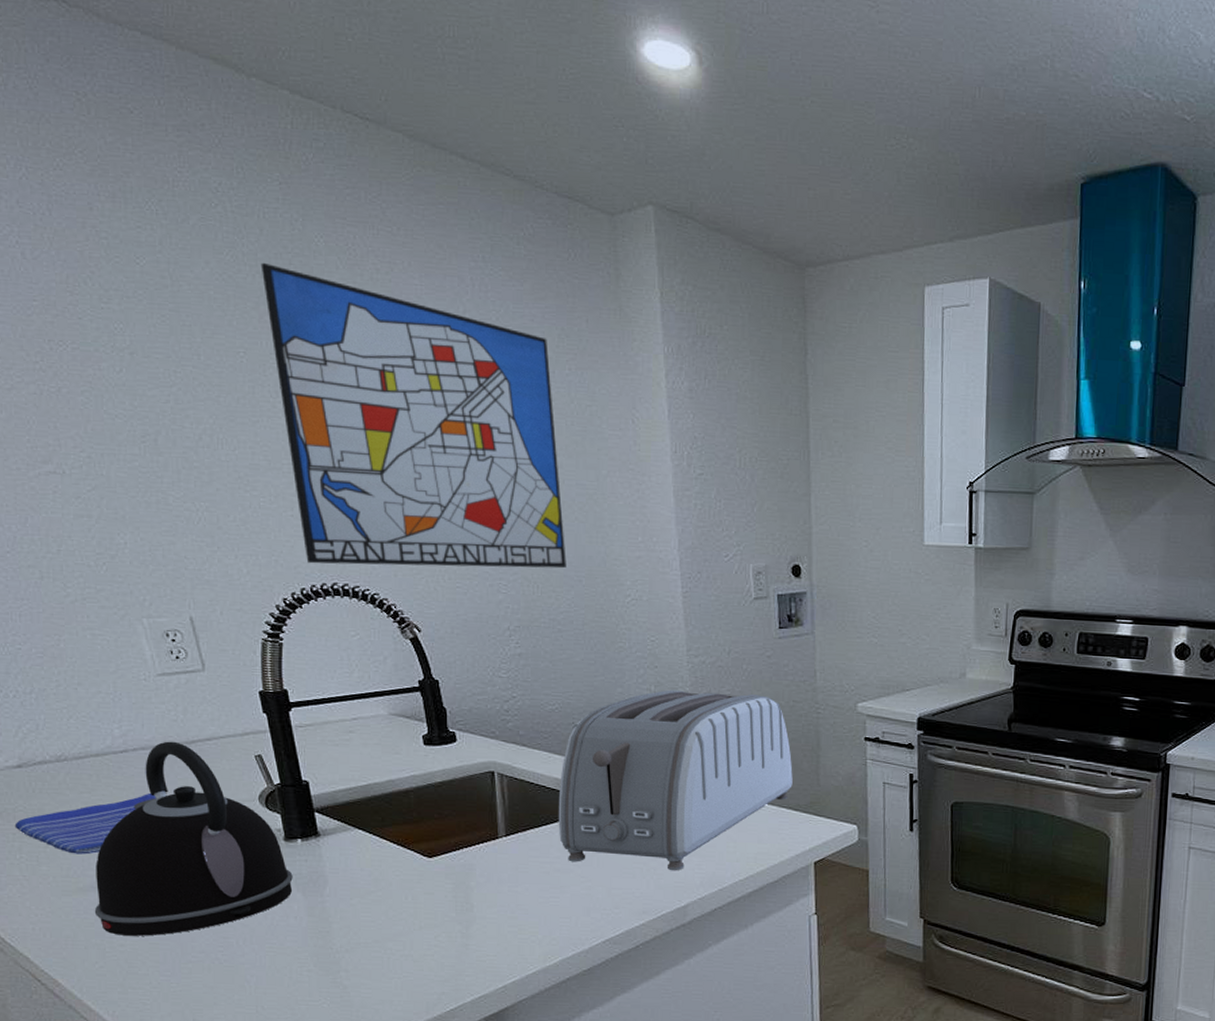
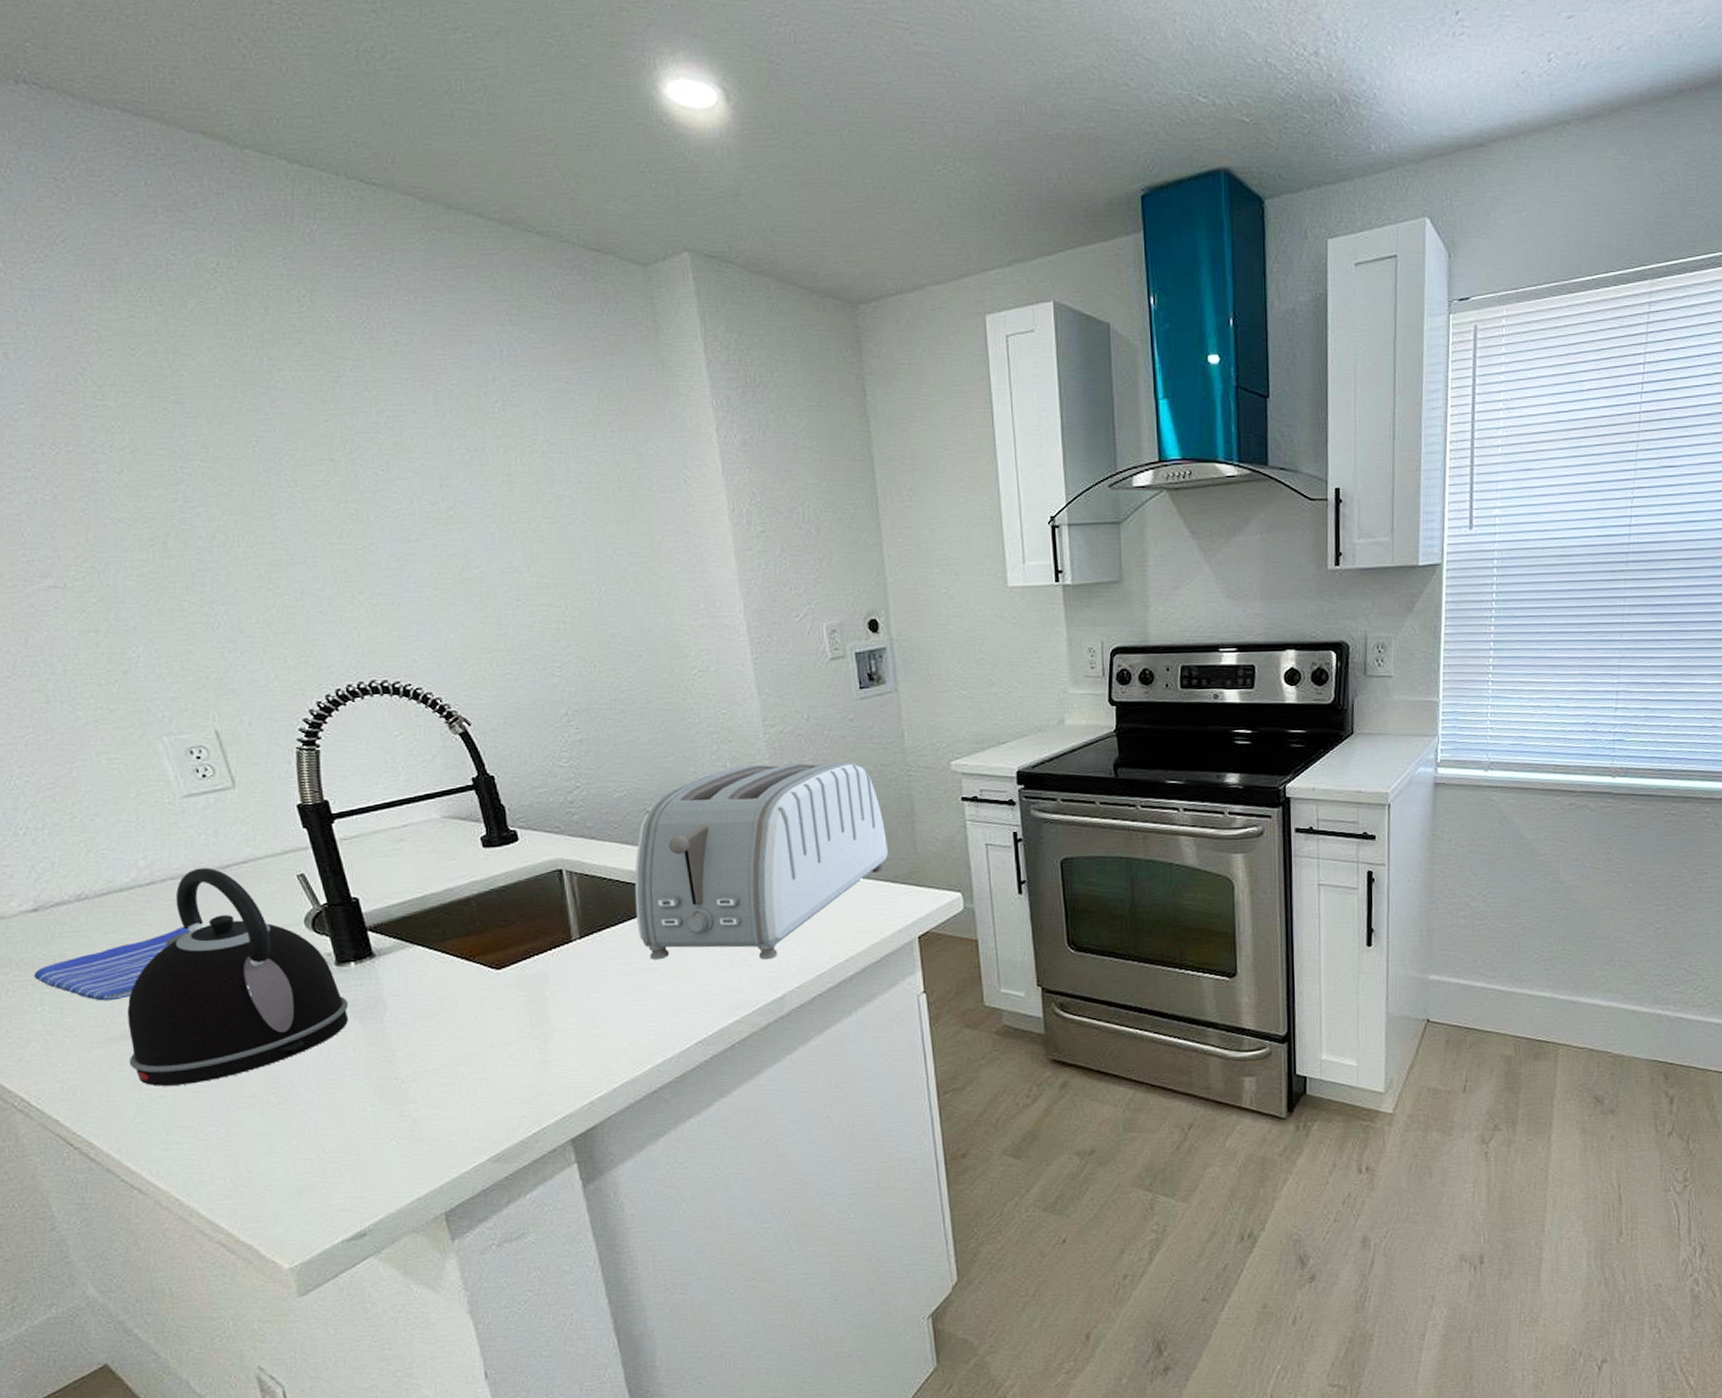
wall art: present [260,262,566,569] -> none [268,343,625,662]

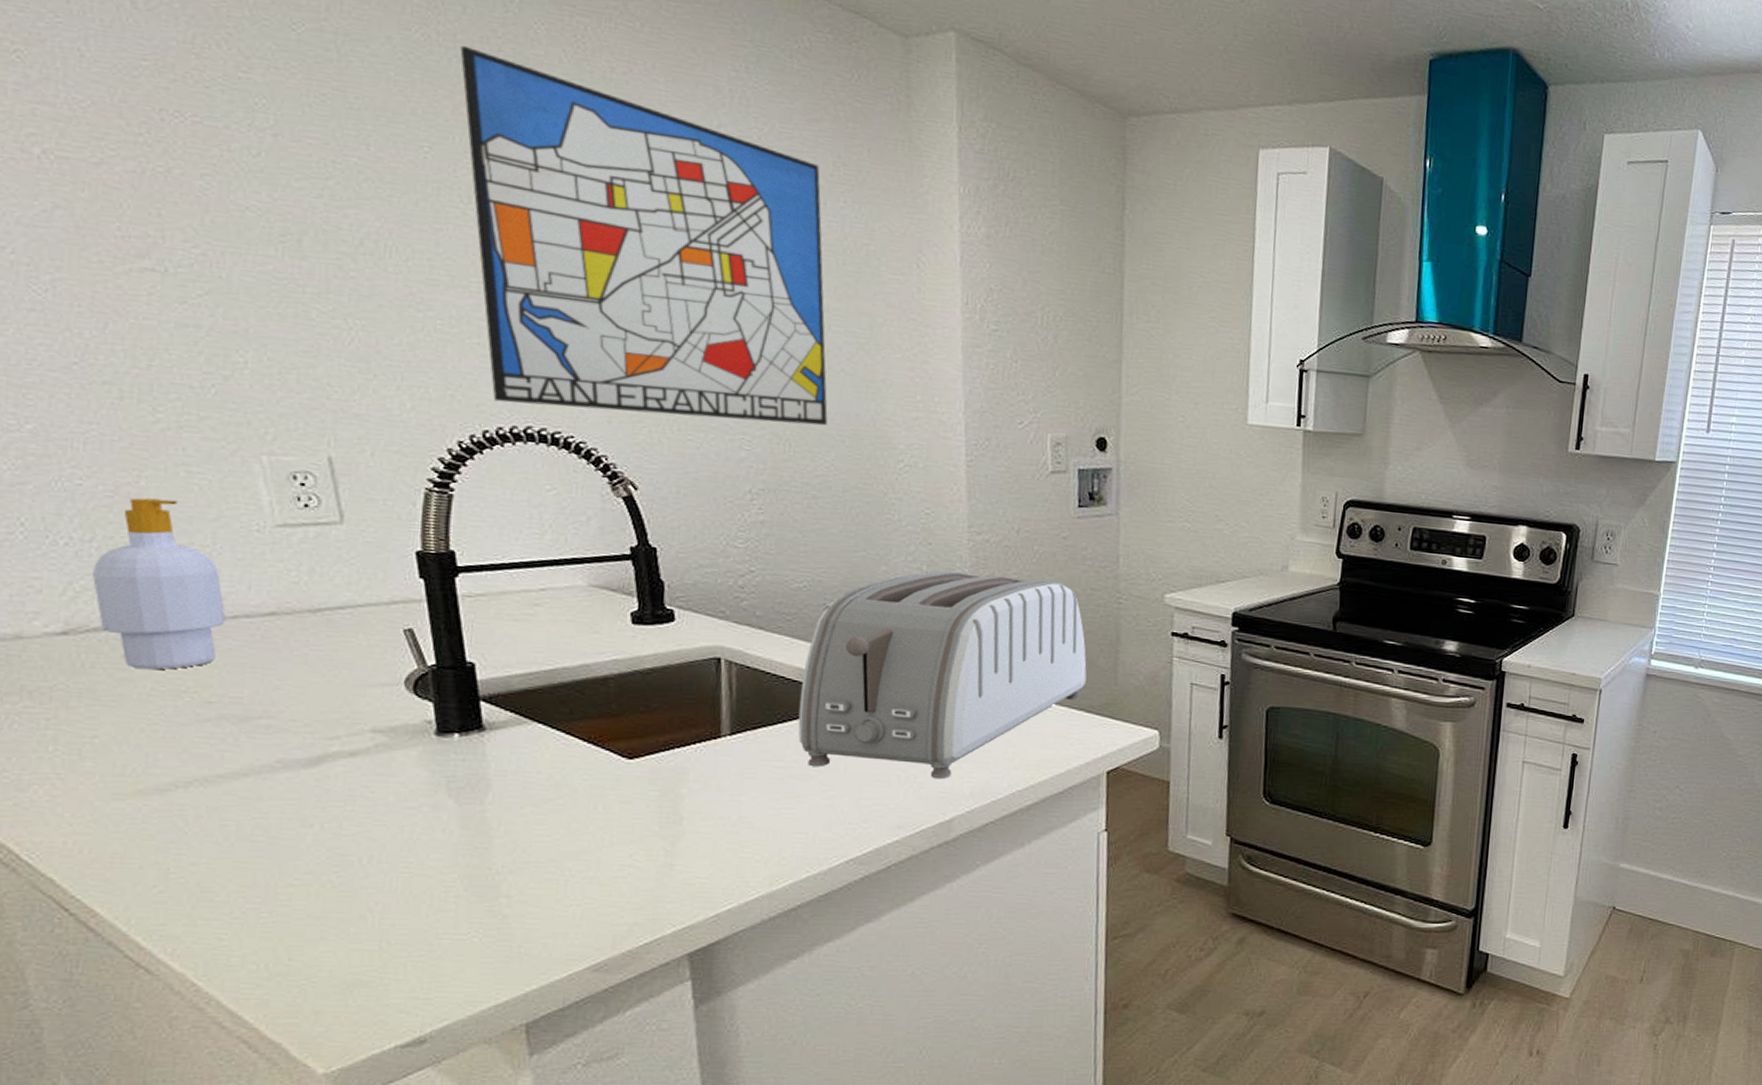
dish towel: present [33,926,191,1001] -> none [49,671,261,748]
soap bottle: none [48,785,156,934] -> present [93,497,226,670]
kettle: present [127,867,348,1086] -> none [157,608,444,853]
wall art: none [268,343,625,662] -> present [460,45,828,426]

